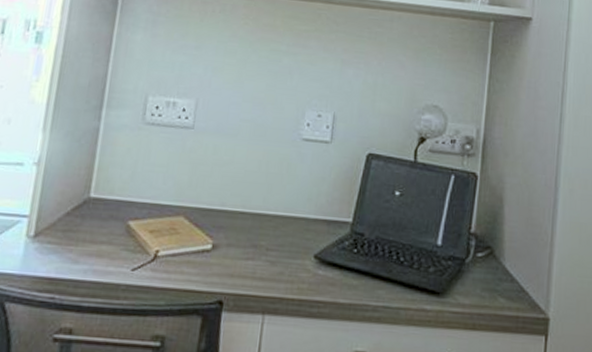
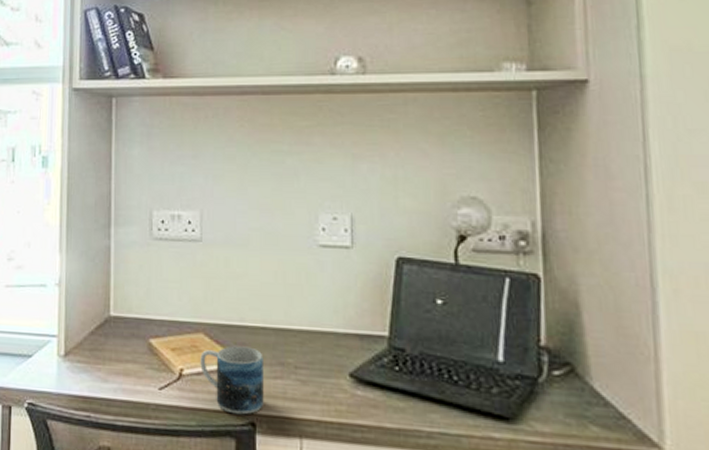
mug: none [176,229,239,294] -> present [200,346,264,415]

